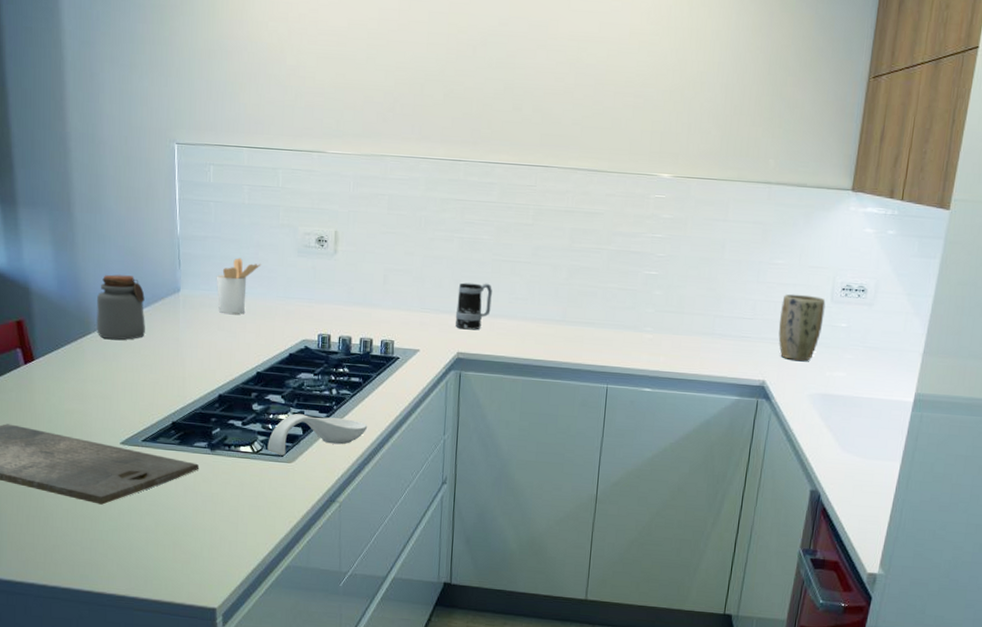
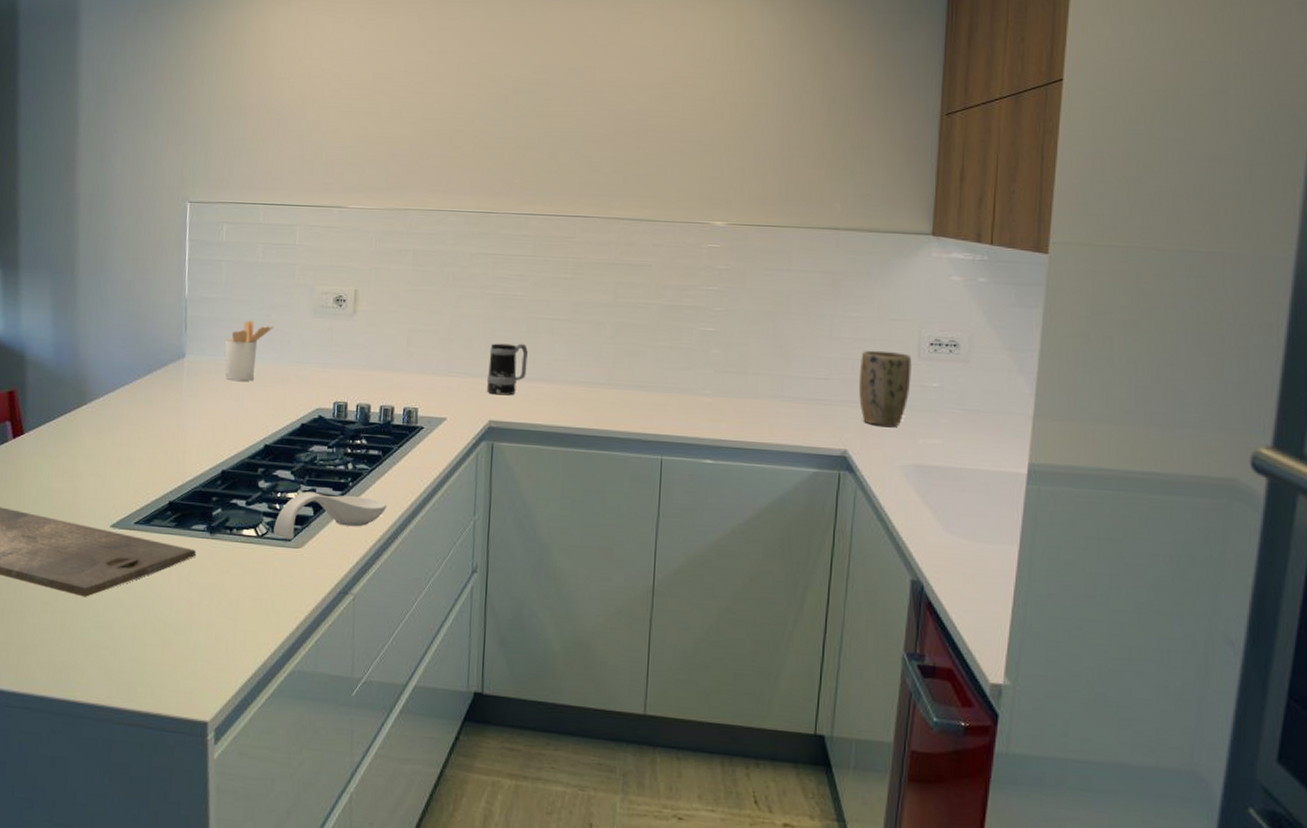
jar: present [97,274,145,340] -> none [93,340,147,411]

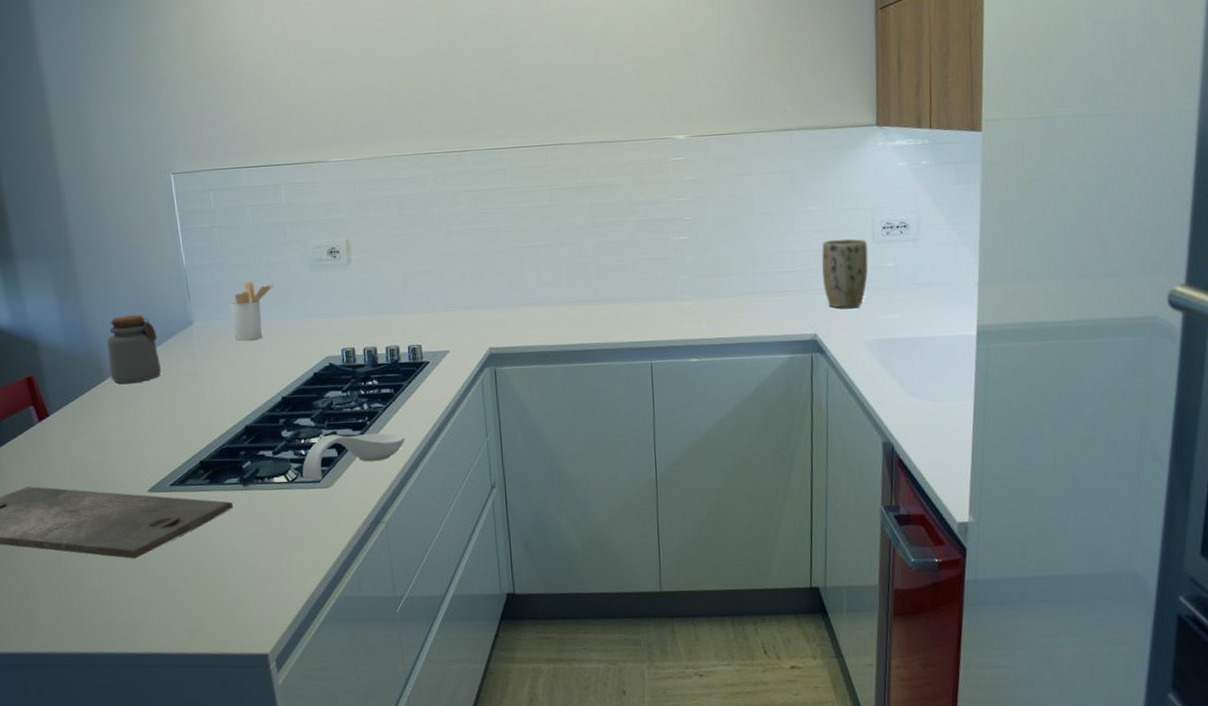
jar: none [93,340,147,411] -> present [107,315,161,384]
mug: present [486,343,528,396] -> none [481,272,519,324]

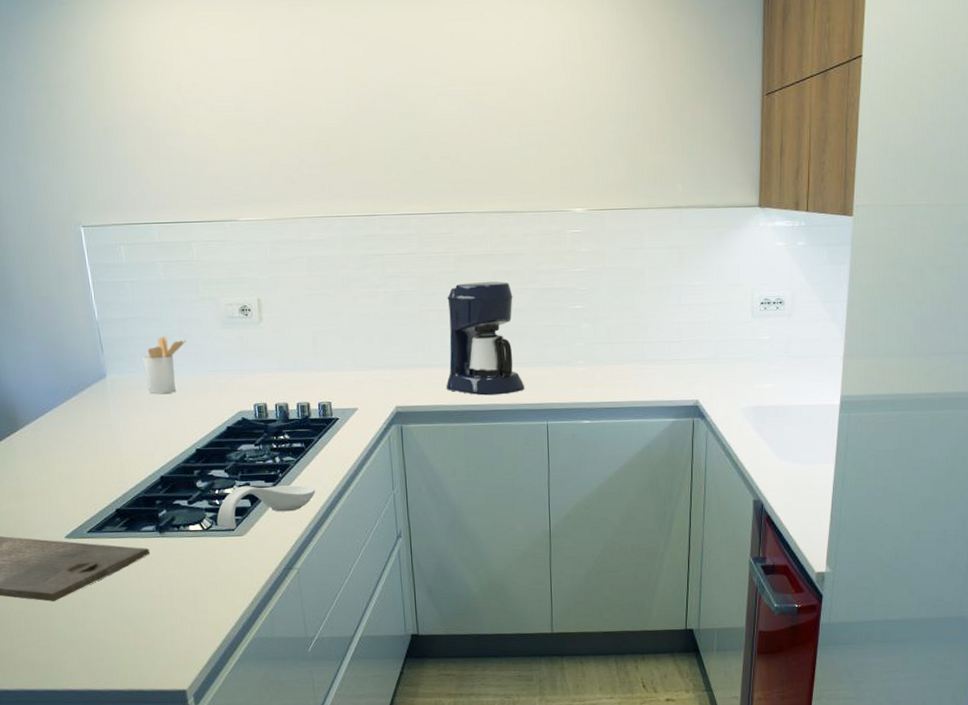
jar: present [107,315,161,384] -> none [20,366,76,434]
coffee maker: none [542,214,627,335] -> present [446,281,525,396]
plant pot: present [821,238,869,308] -> none [704,312,747,377]

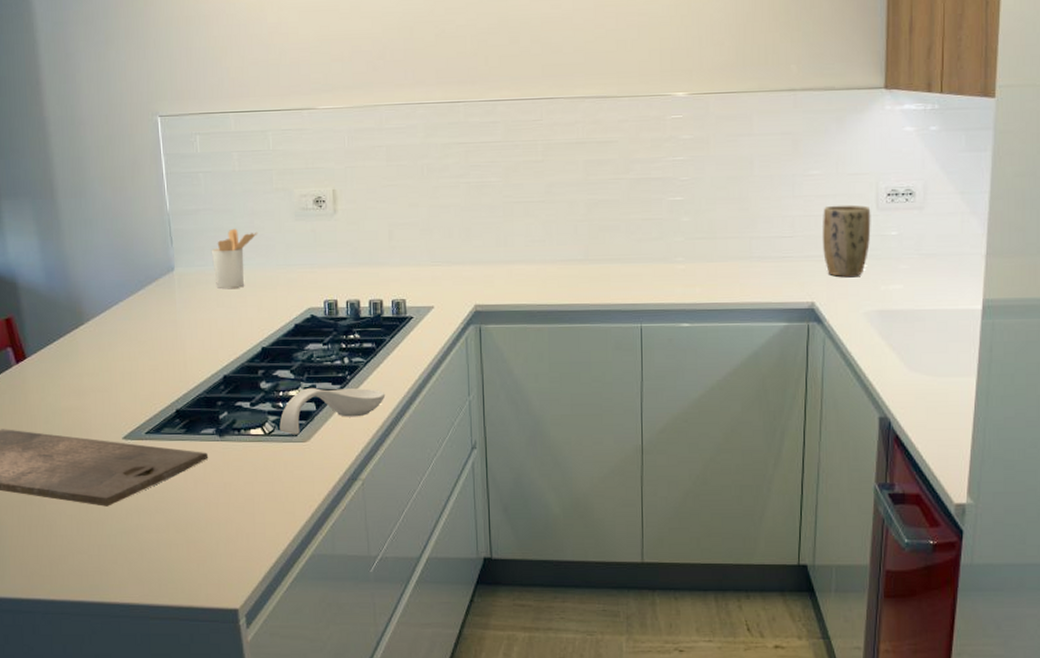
coffee maker: present [446,281,525,396] -> none [530,170,617,295]
plant pot: none [704,312,747,377] -> present [822,204,871,277]

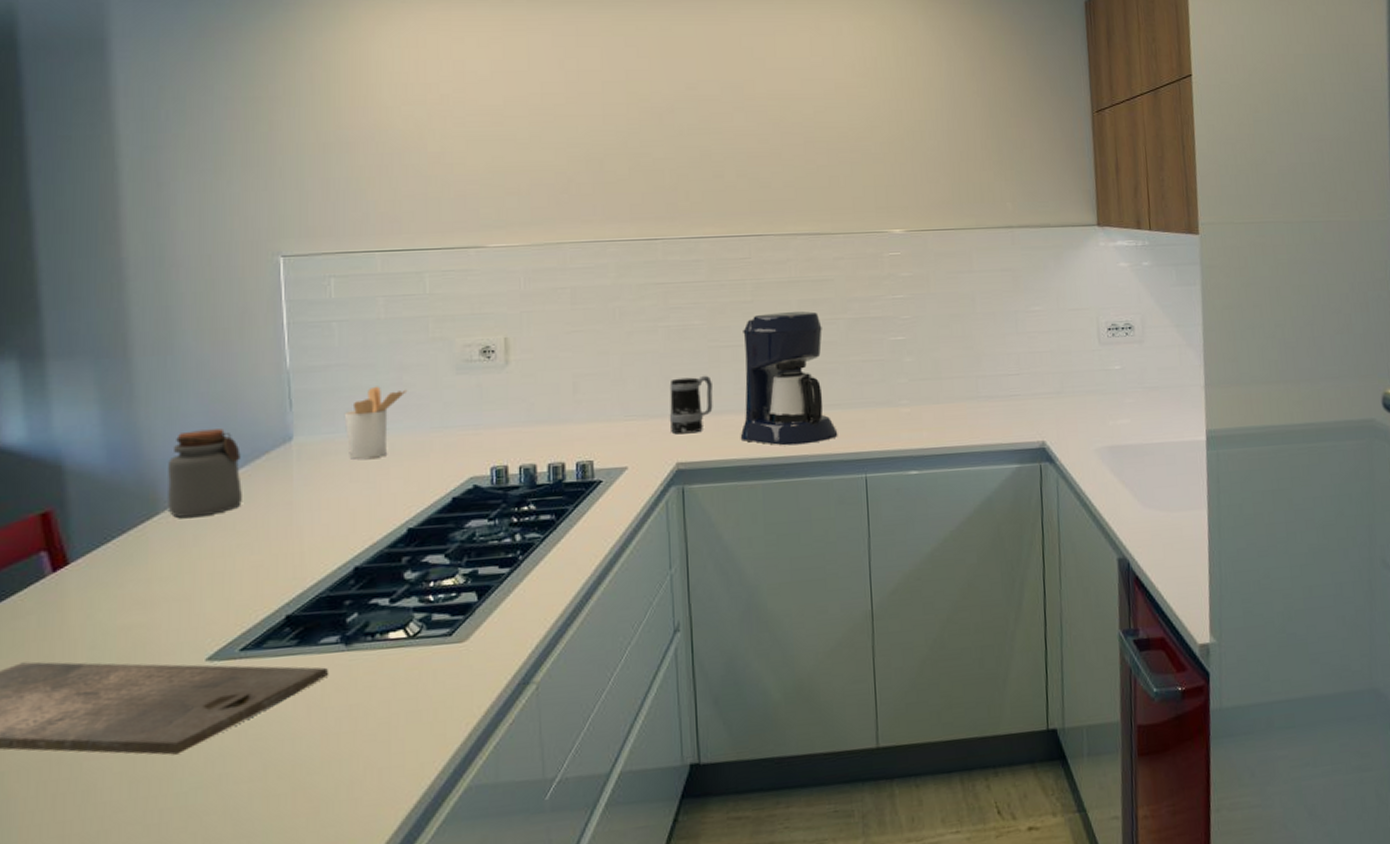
jar: none [88,259,141,329] -> present [168,429,242,519]
spoon rest: present [279,388,386,435] -> none [428,569,568,635]
mug: none [469,228,507,280] -> present [669,375,713,434]
coffee maker: none [530,170,617,295] -> present [740,311,838,446]
plant pot: present [822,204,871,277] -> none [1047,340,1095,414]

